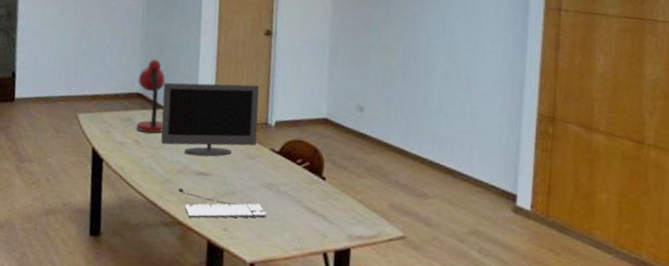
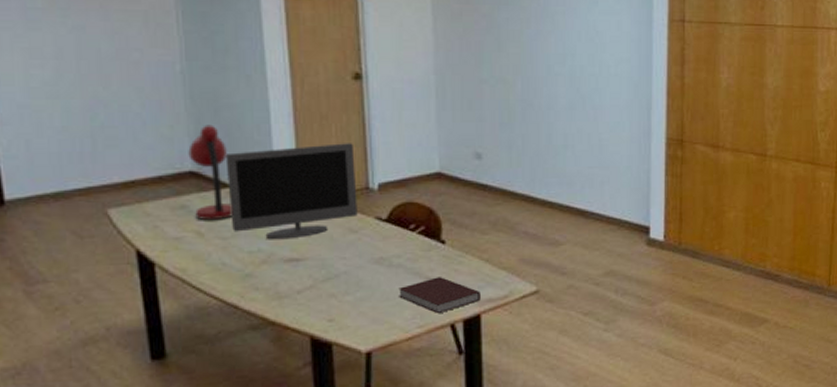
keyboard: present [178,187,267,219] -> none [263,281,381,315]
notebook: none [282,208,352,241] -> present [399,277,481,314]

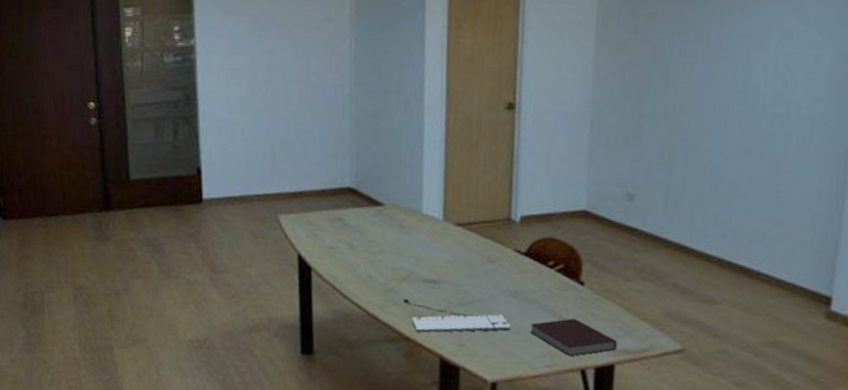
desk lamp: present [188,125,232,220] -> none [348,145,382,235]
monitor: present [225,143,358,240] -> none [379,172,500,261]
keyboard: none [263,281,381,315] -> present [402,298,512,333]

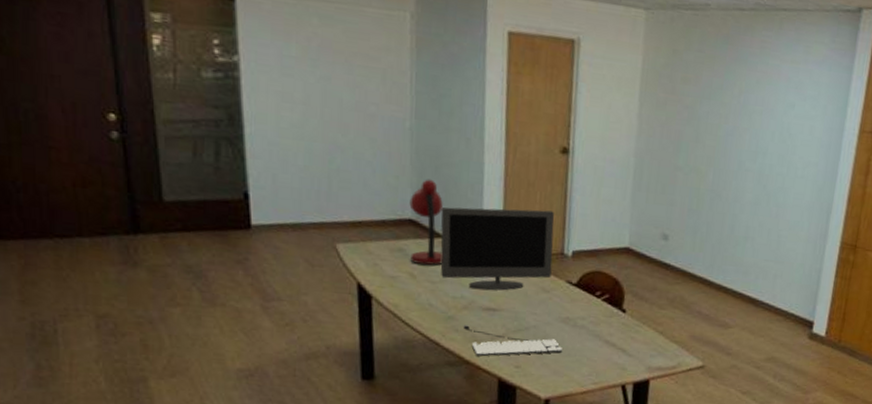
desk lamp: none [348,145,382,235] -> present [409,179,443,265]
monitor: none [379,172,500,261] -> present [440,207,555,291]
notebook: present [530,318,617,357] -> none [579,341,652,375]

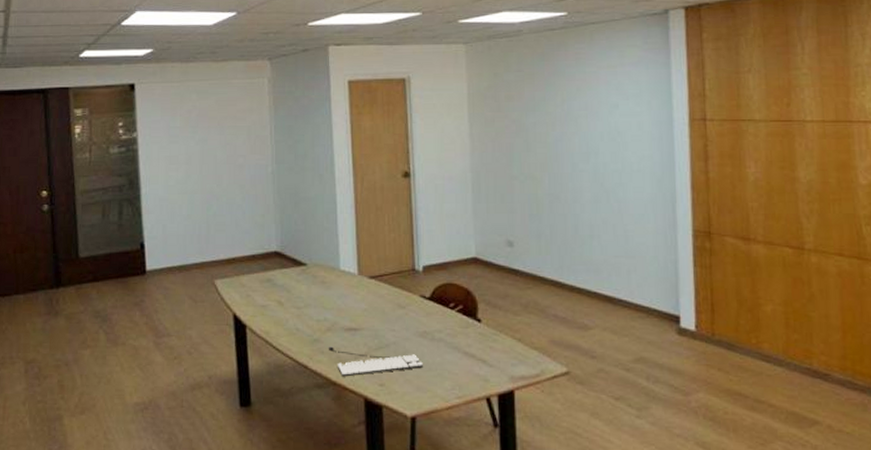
desk lamp: present [409,179,443,265] -> none [274,214,305,292]
monitor: present [440,207,555,291] -> none [302,231,405,311]

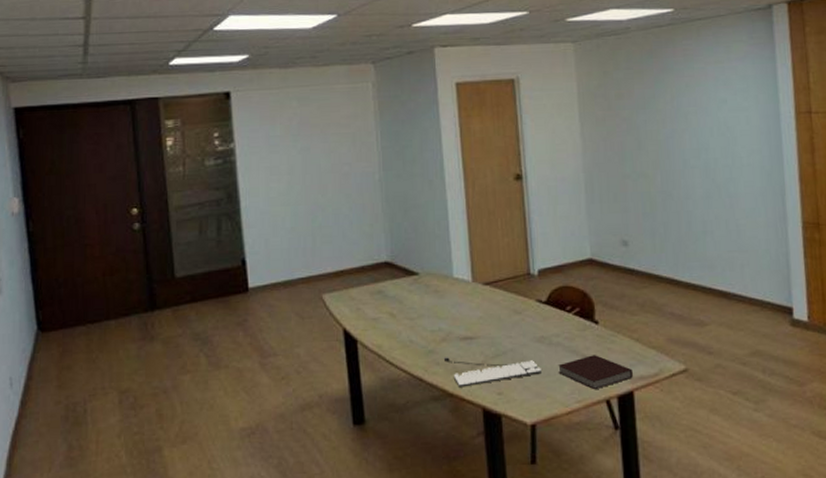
notebook: none [440,352,514,387] -> present [558,355,633,390]

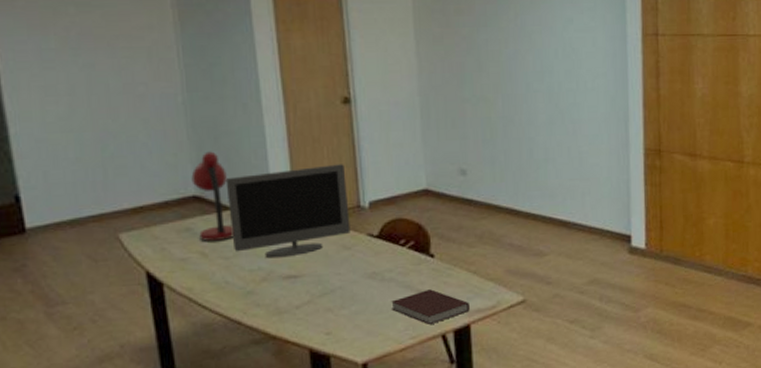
desk lamp: none [384,222,418,303] -> present [191,151,233,241]
monitor: none [413,235,521,320] -> present [225,164,350,258]
keyboard: present [443,357,543,388] -> none [264,297,375,329]

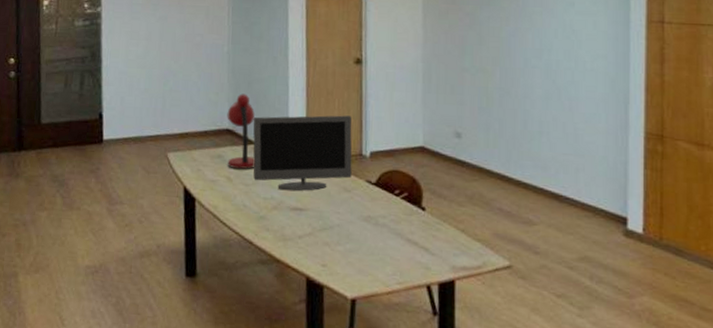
notebook: present [391,289,470,326] -> none [382,240,456,274]

